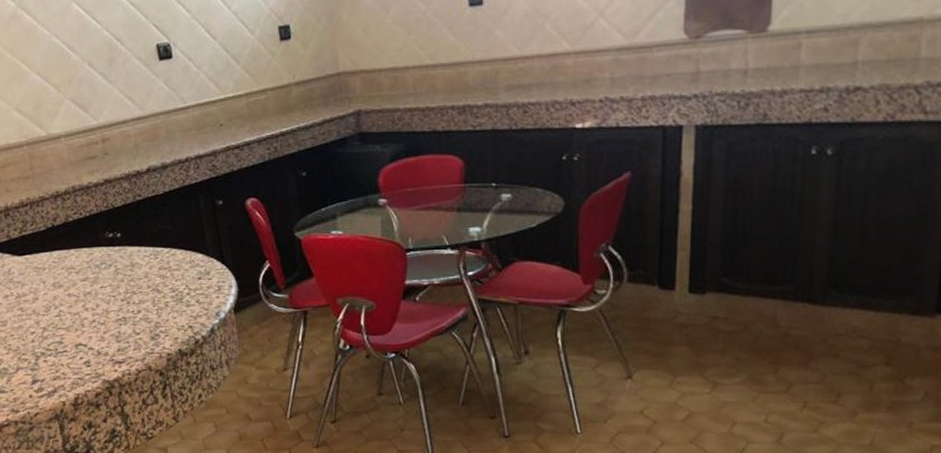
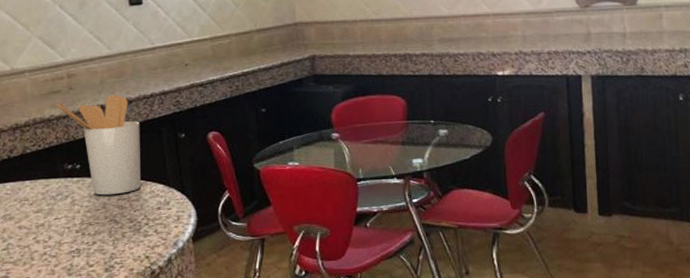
utensil holder: none [92,160,180,265] -> present [55,95,140,196]

